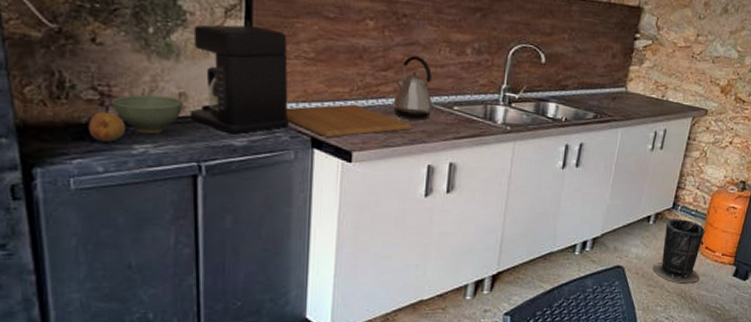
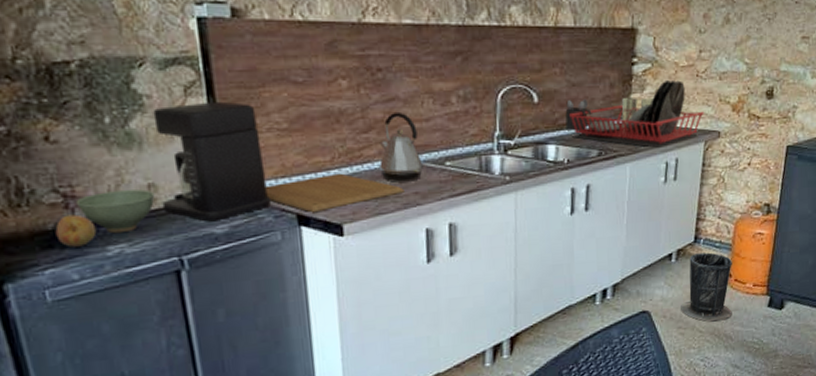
dish rack: none [567,56,695,119] -> present [565,79,704,149]

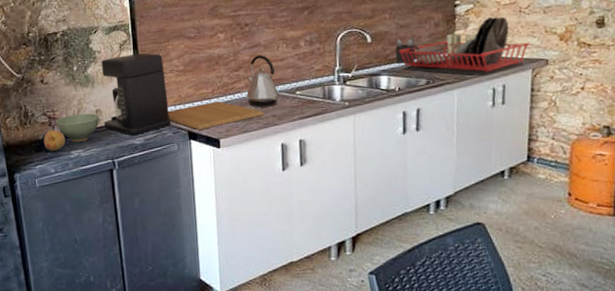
trash can: present [681,252,732,322] -> none [517,171,575,238]

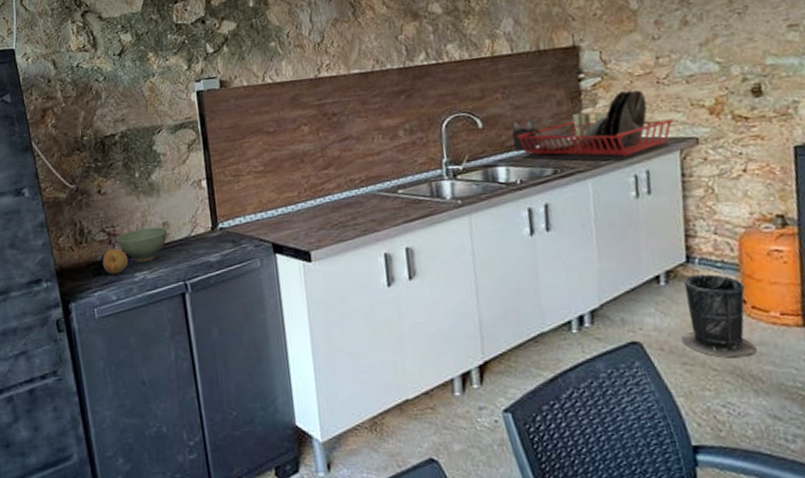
coffee maker: present [101,53,171,136] -> none [167,153,252,252]
chopping board: present [168,101,265,131] -> none [247,205,362,242]
kettle: present [246,55,279,108] -> none [338,149,378,212]
trash can: none [517,171,575,238] -> present [681,274,757,359]

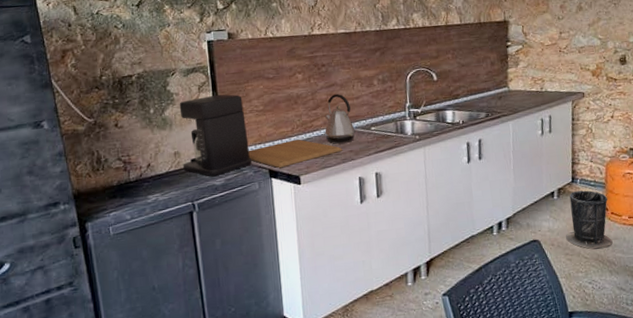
fruit: present [102,248,129,274] -> none [118,174,142,197]
bowl: present [115,227,168,263] -> none [131,156,179,187]
coffee maker: none [167,153,252,252] -> present [179,94,252,177]
chopping board: none [247,205,362,242] -> present [248,139,343,169]
kettle: none [338,149,378,212] -> present [324,94,355,144]
dish rack: present [512,90,674,162] -> none [458,56,569,109]

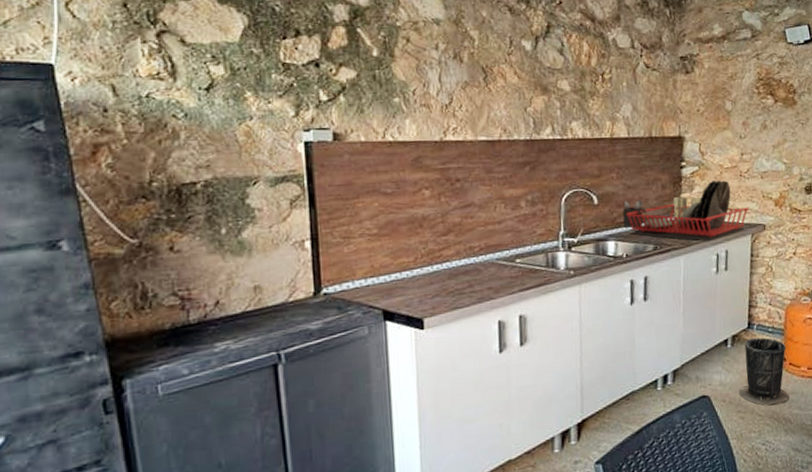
coffee maker: present [179,94,252,177] -> none [262,212,360,319]
chopping board: present [248,139,343,169] -> none [356,272,479,309]
kettle: present [324,94,355,144] -> none [457,217,496,279]
dish rack: none [458,56,569,109] -> present [623,180,749,242]

